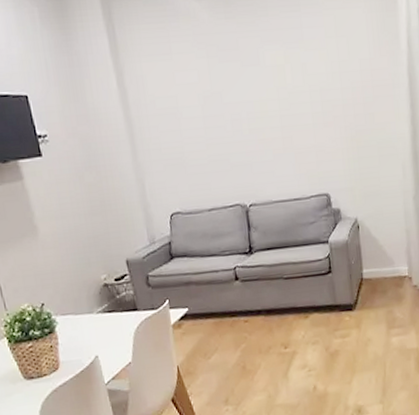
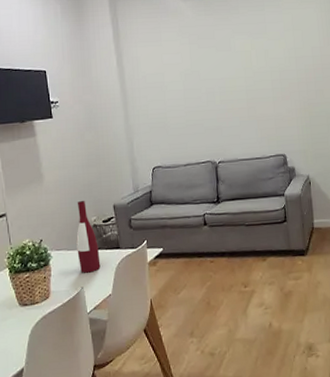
wine bottle: none [81,256,117,340] -> present [76,201,101,273]

